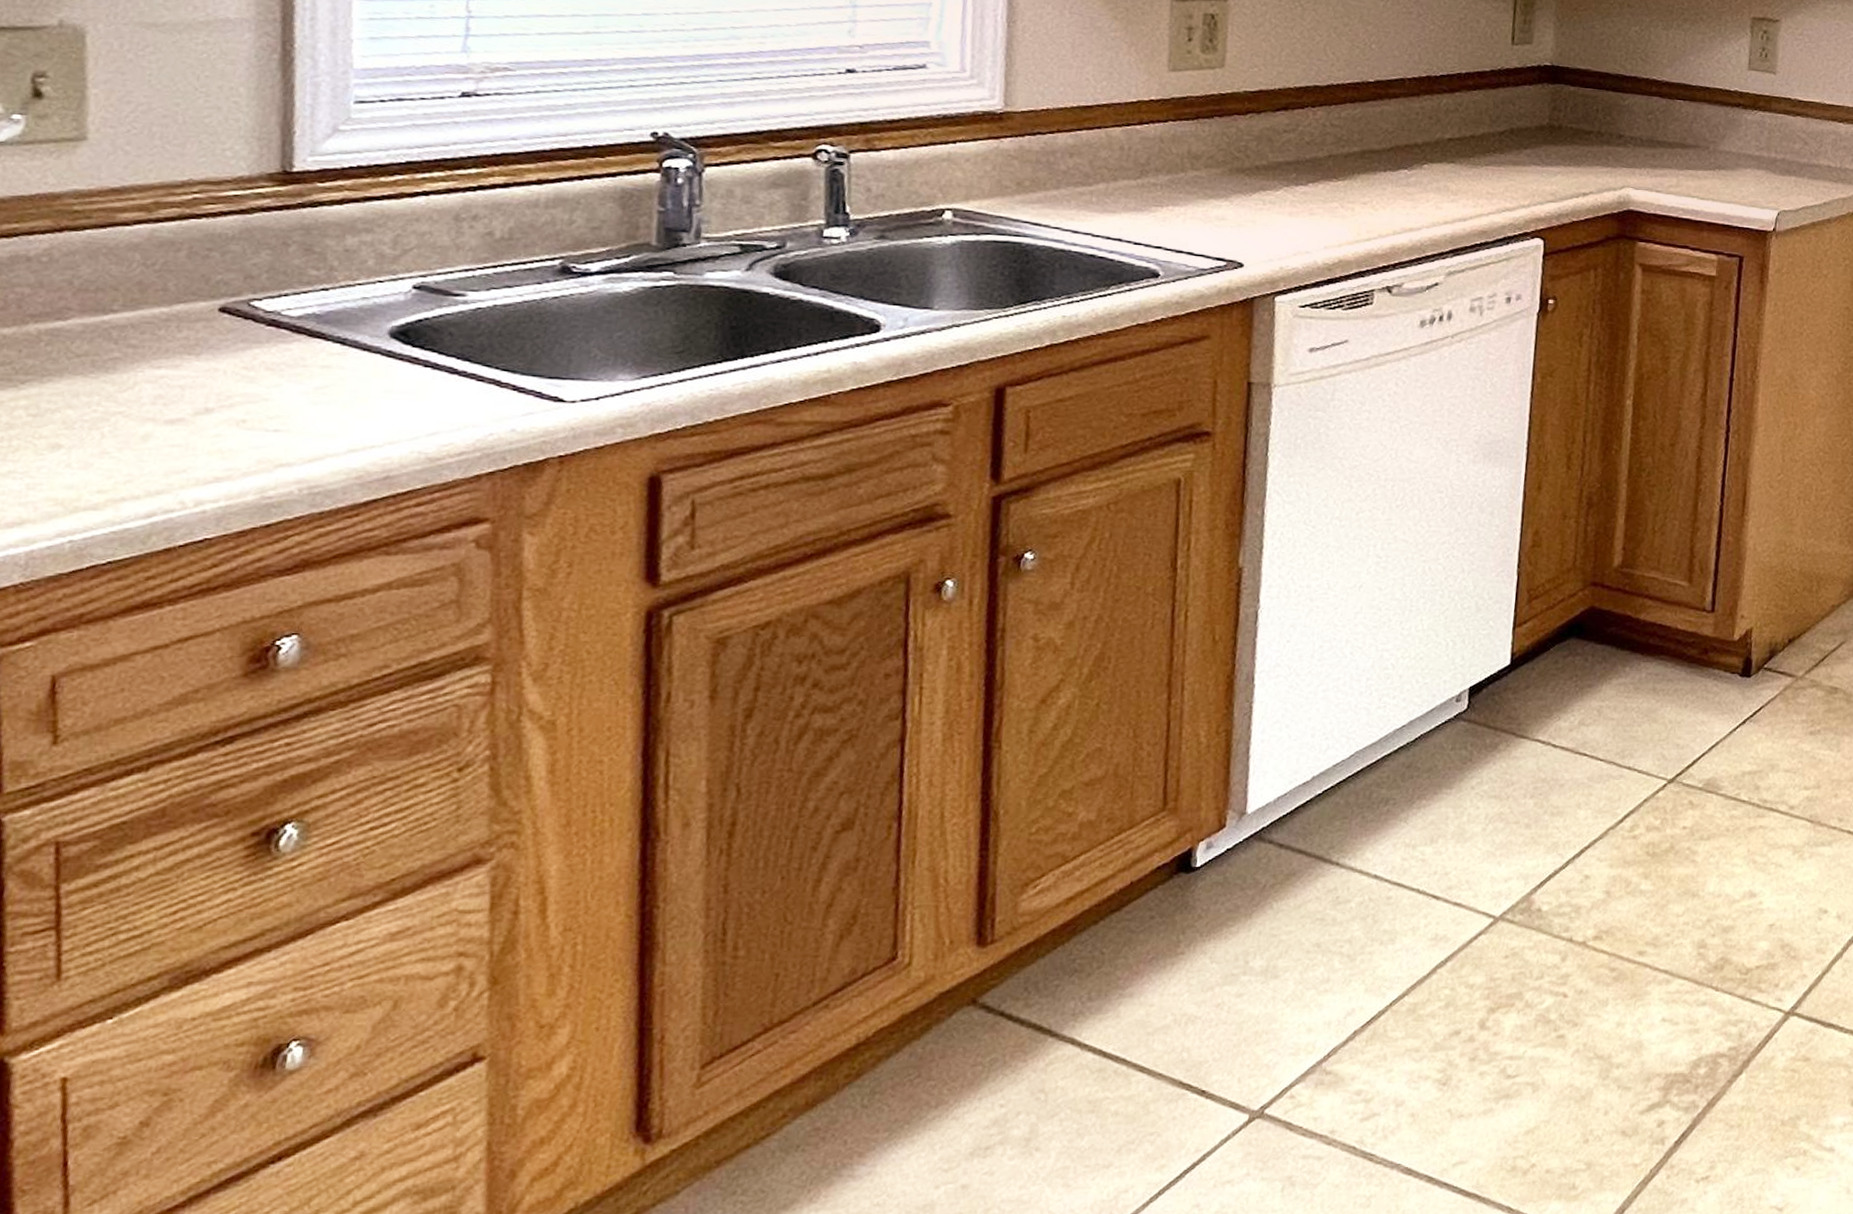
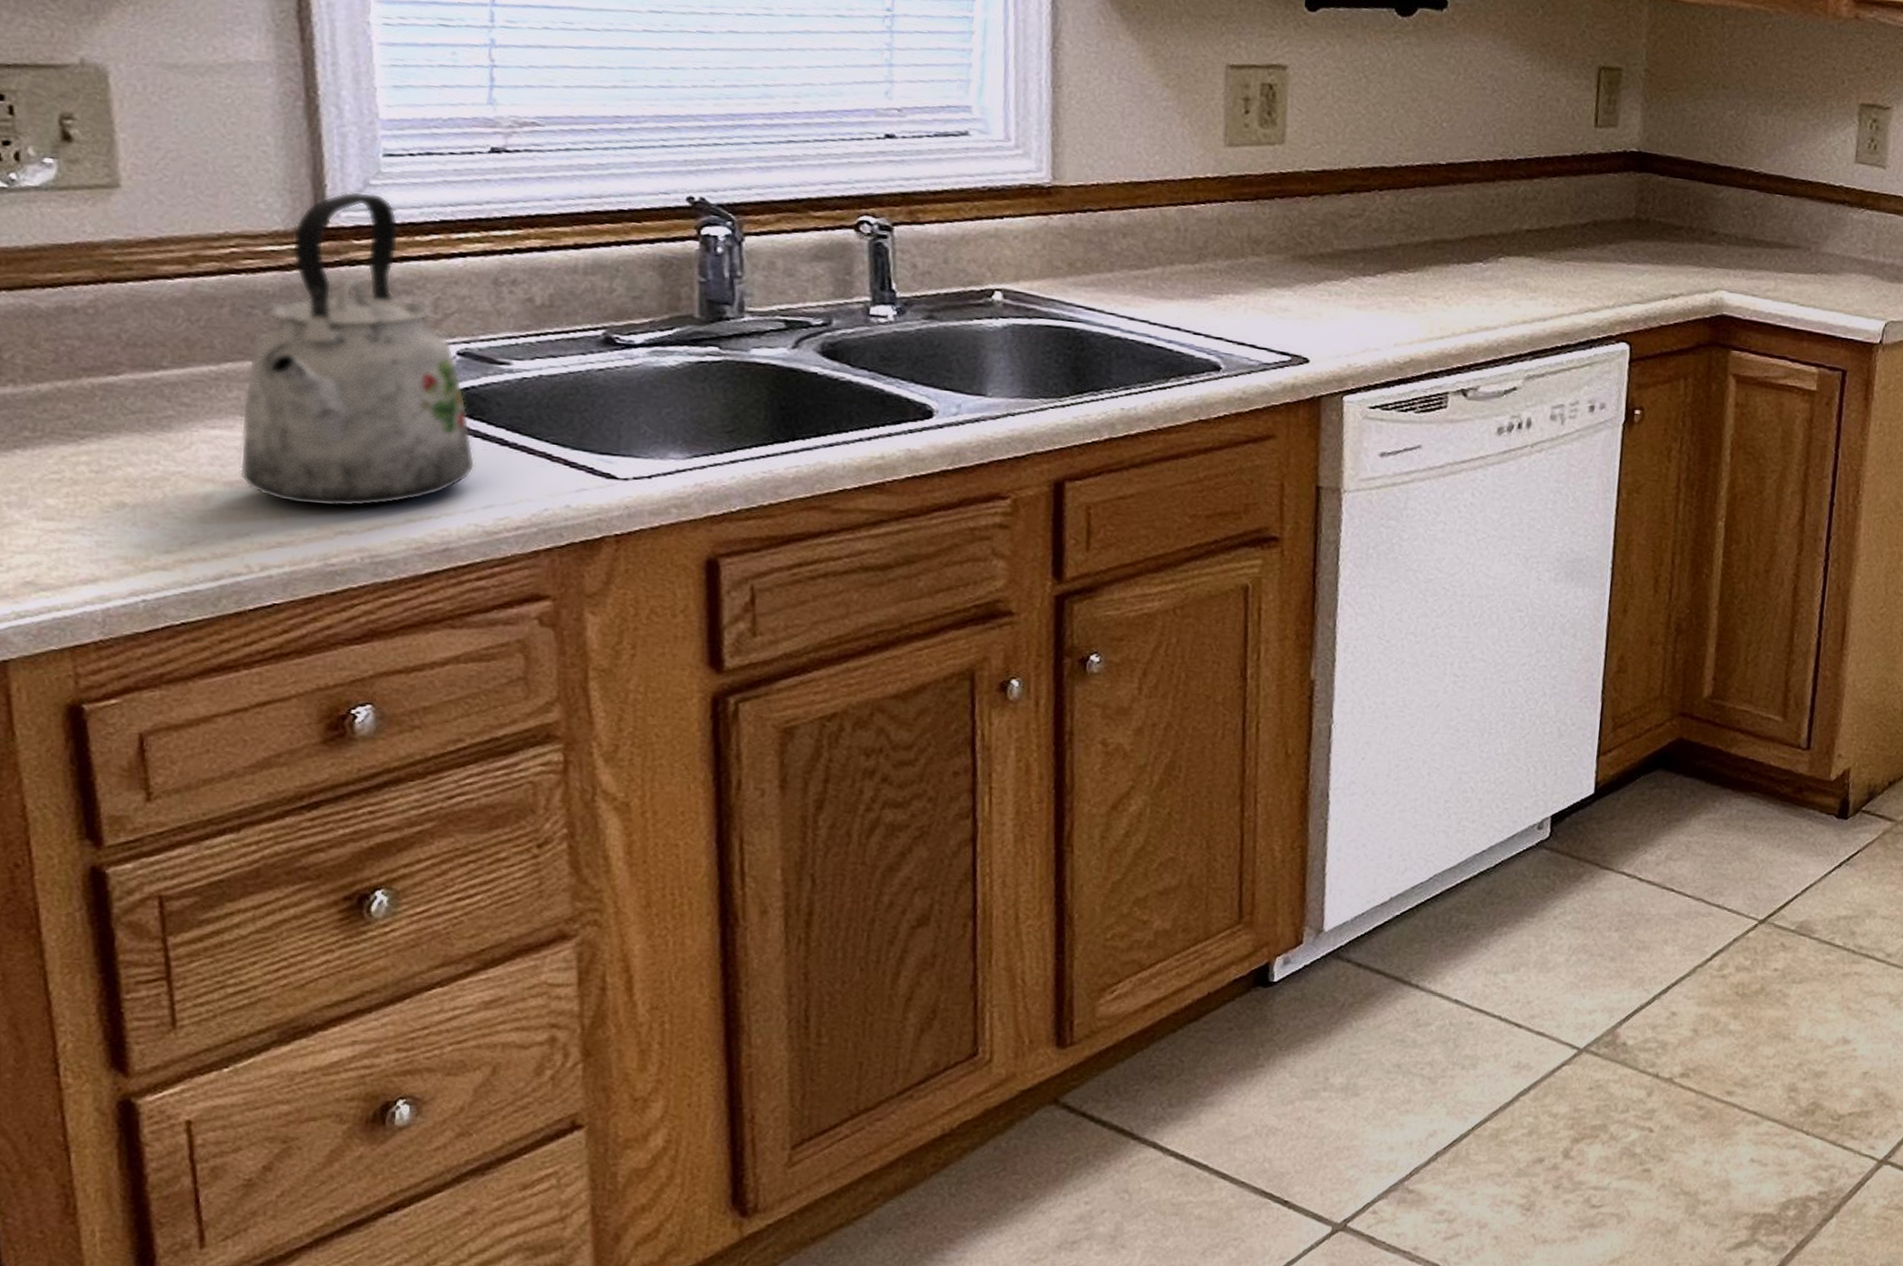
kettle: none [182,137,423,441] -> present [240,191,476,507]

